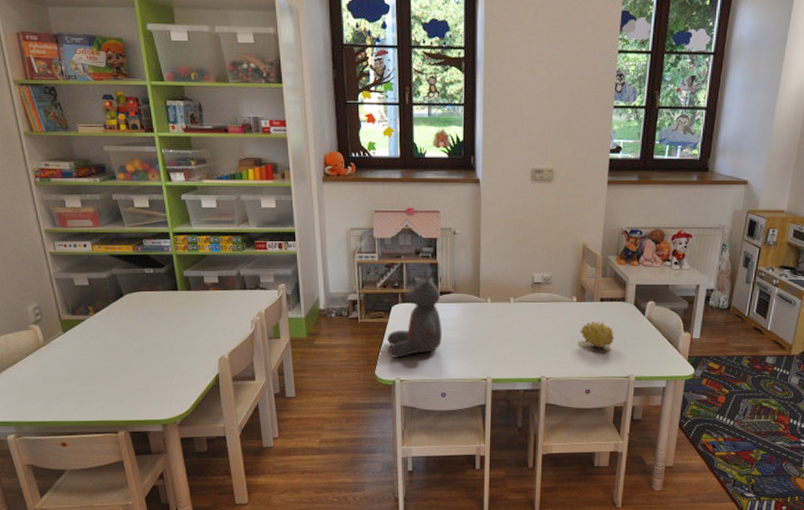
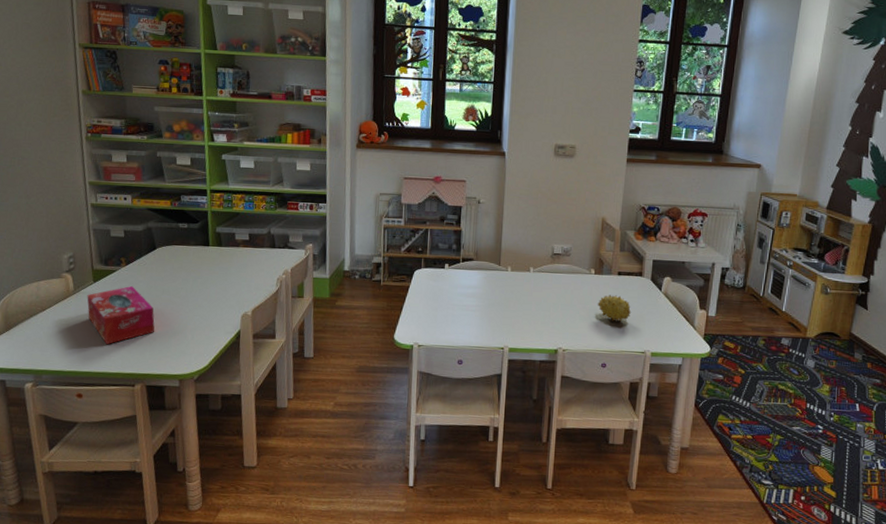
tissue box: none [58,334,132,394] -> present [87,285,155,345]
teddy bear: present [387,269,442,358] -> none [408,236,462,322]

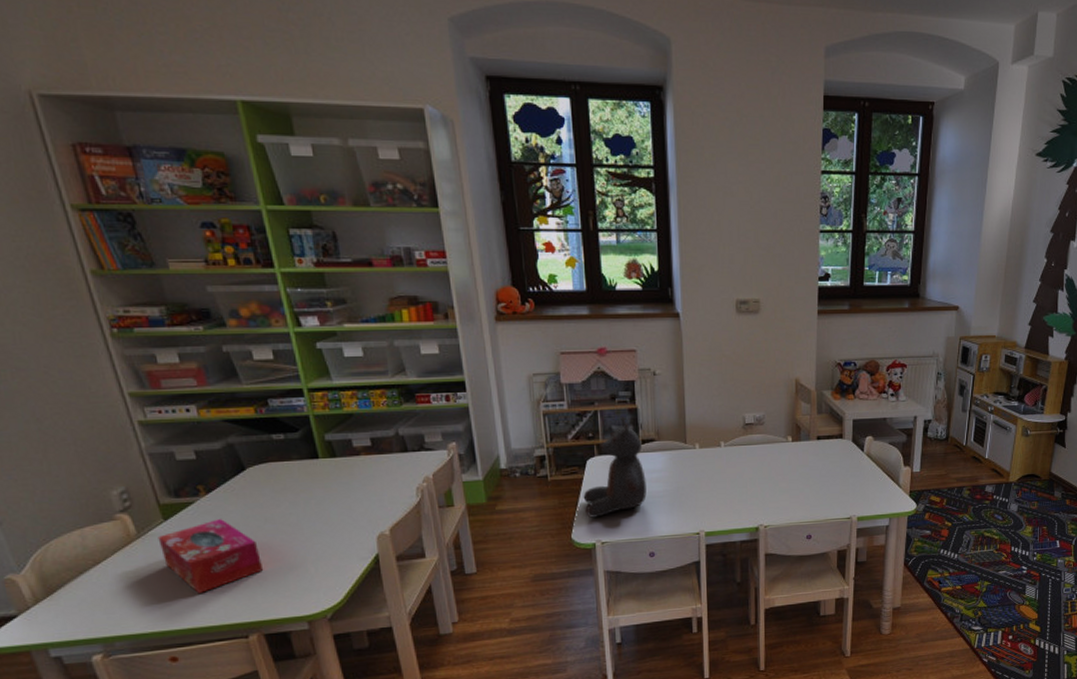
teddy bear: none [408,236,462,322] -> present [583,416,647,518]
fruit: present [597,295,632,322] -> none [798,461,834,490]

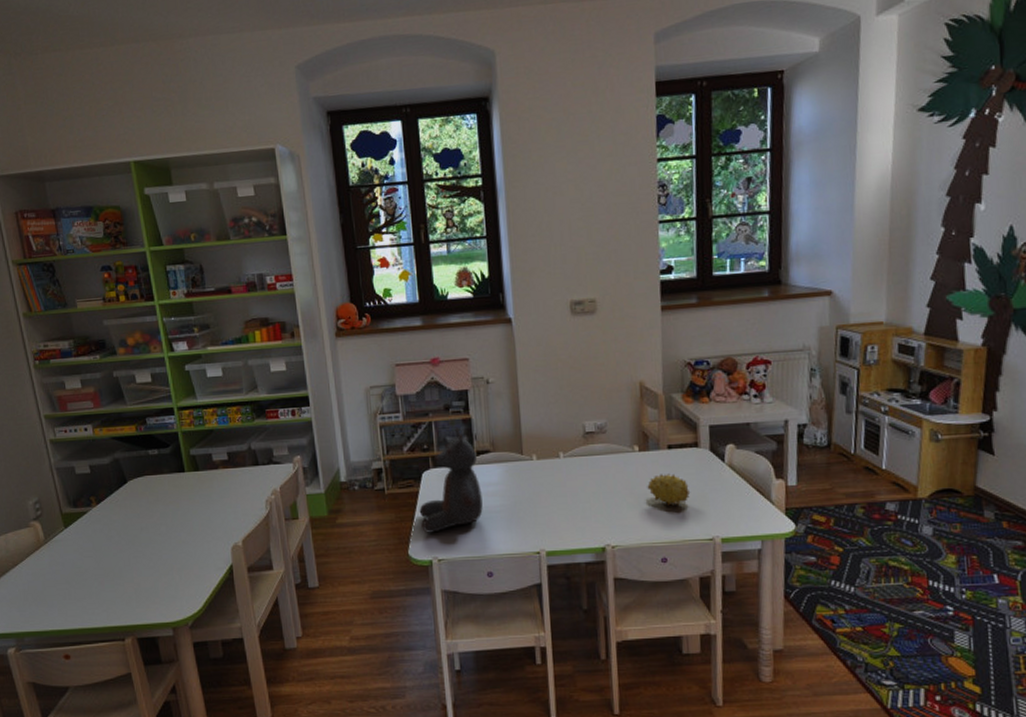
tissue box: present [158,518,264,594] -> none [59,527,139,597]
fruit: none [798,461,834,490] -> present [647,473,691,506]

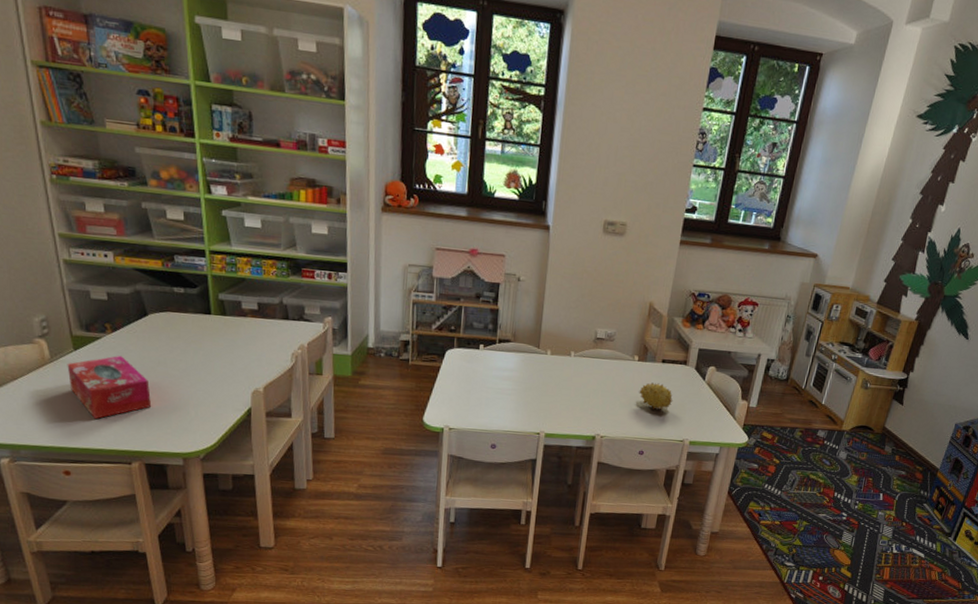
tissue box: none [59,527,139,597] -> present [67,355,152,420]
teddy bear: present [419,427,483,533] -> none [438,314,498,405]

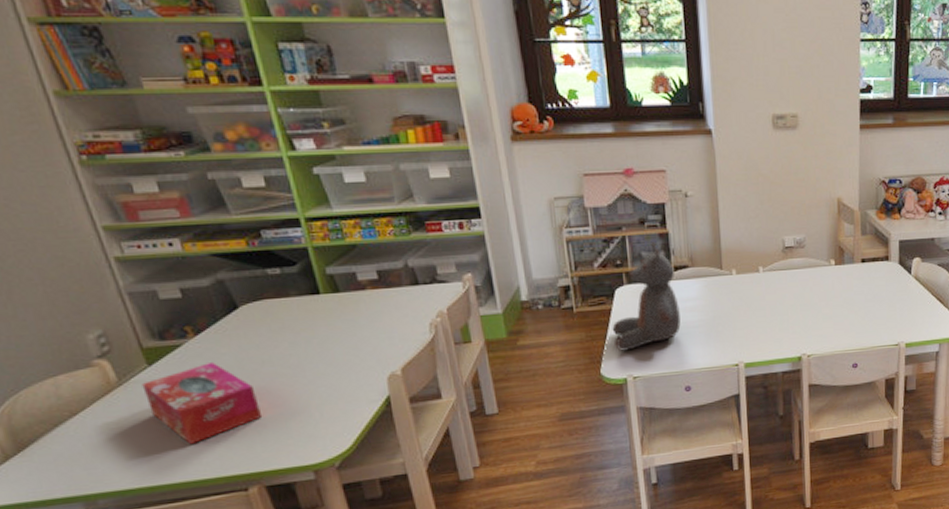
teddy bear: none [438,314,498,405] -> present [612,241,681,351]
fruit: present [639,382,673,410] -> none [842,285,881,315]

